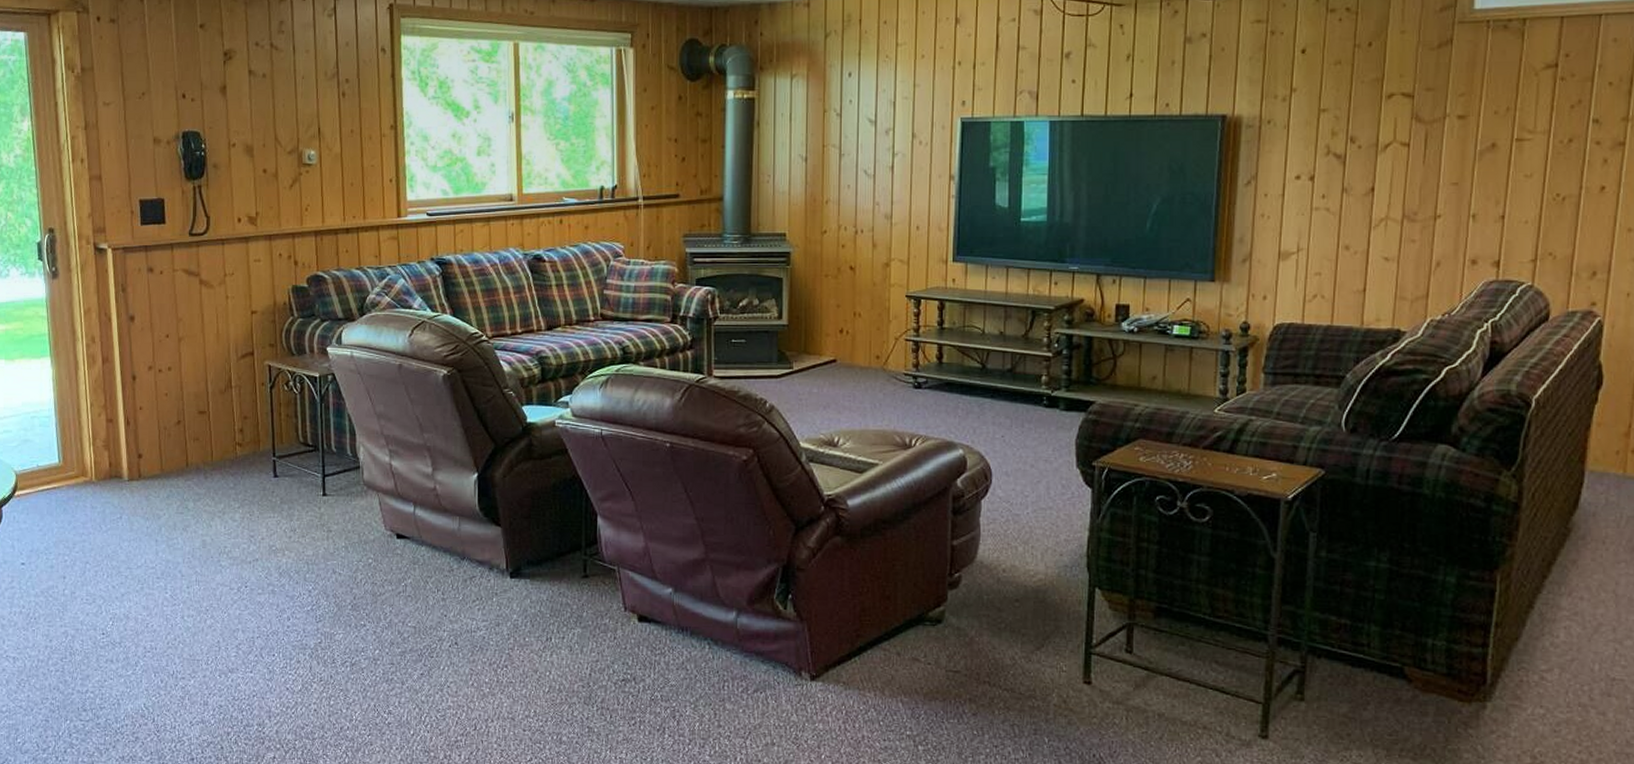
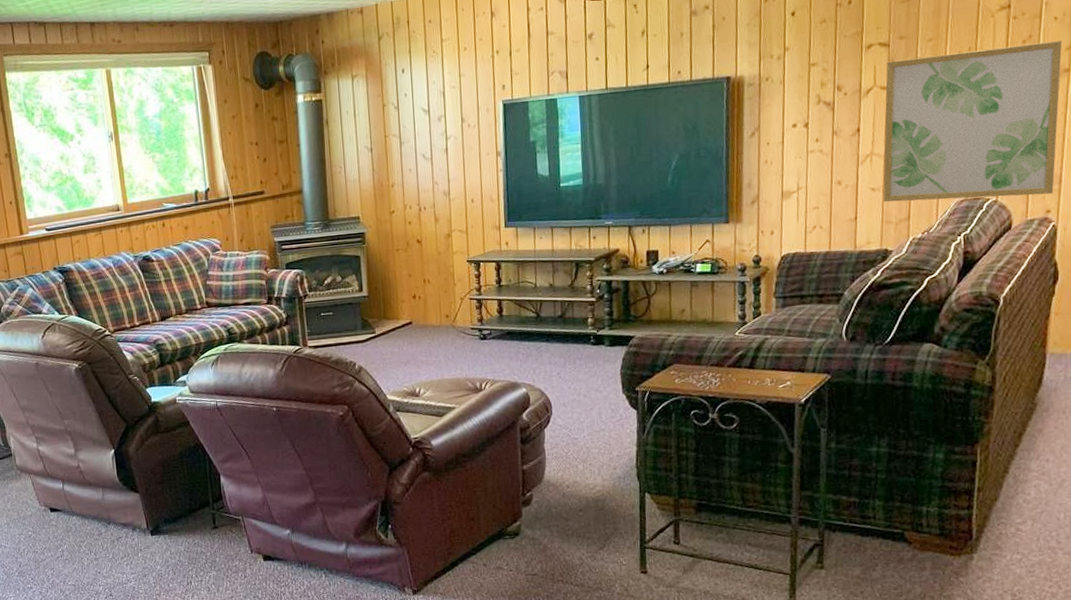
wall art: none [1398,110,1618,284] -> present [883,41,1063,203]

